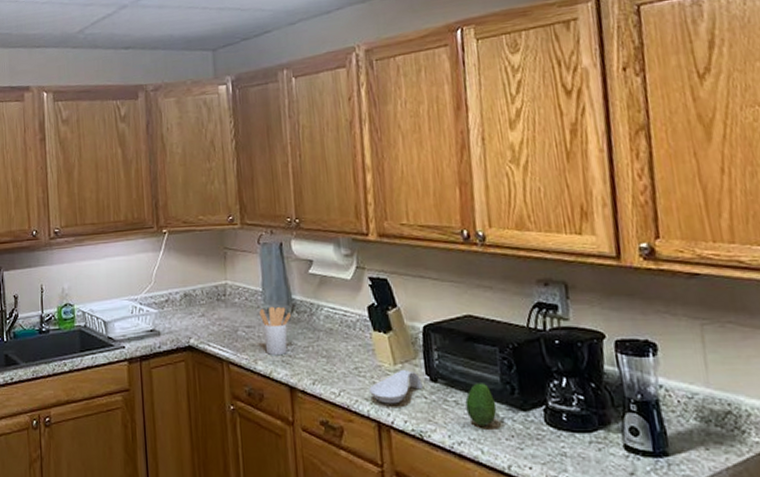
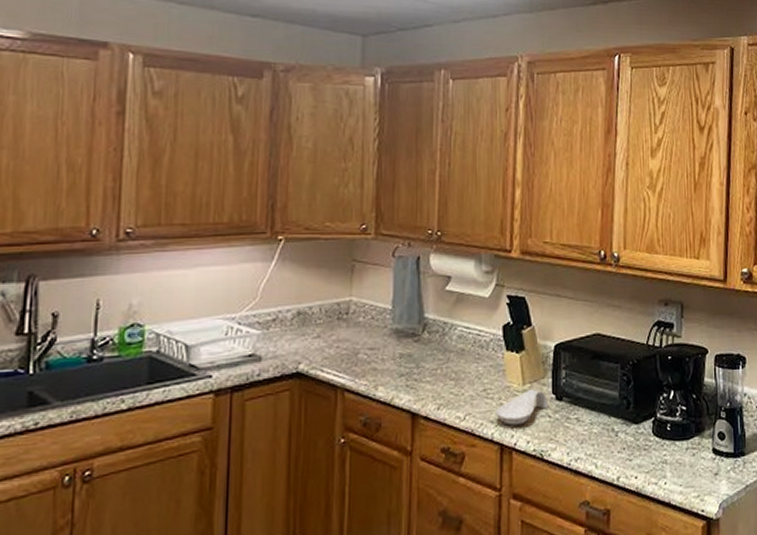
utensil holder: present [259,306,291,356] -> none [386,325,421,381]
fruit: present [465,383,497,426] -> none [586,399,613,441]

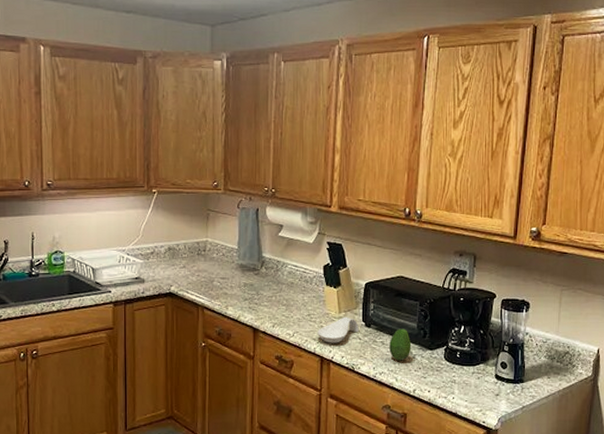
fruit: none [586,399,613,441] -> present [389,328,412,361]

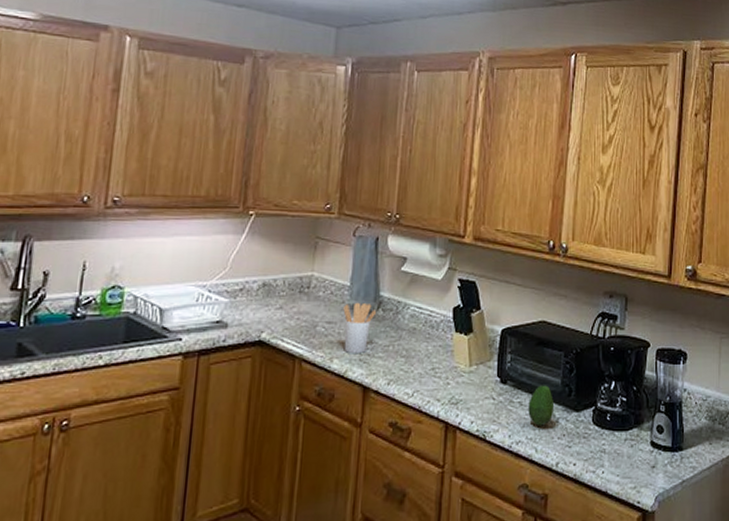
utensil holder: none [233,262,260,303] -> present [343,302,376,354]
spoon rest: present [317,316,359,343] -> none [442,371,493,405]

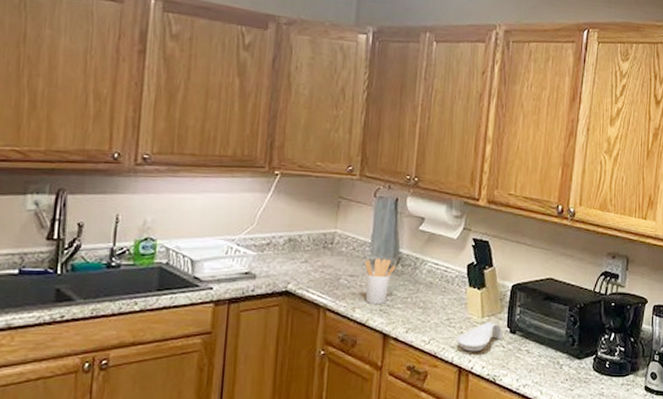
spoon rest: none [442,371,493,405] -> present [456,322,503,352]
fruit: present [528,385,555,426] -> none [535,335,559,372]

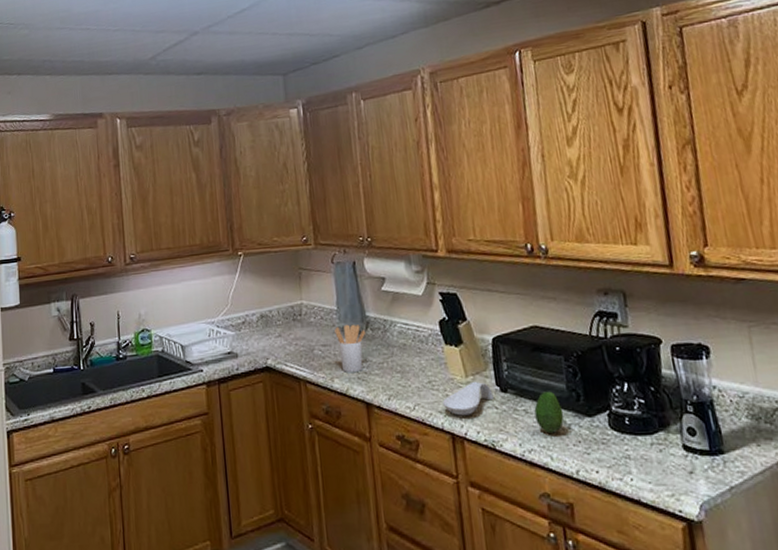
fruit: none [535,335,559,372] -> present [534,391,564,434]

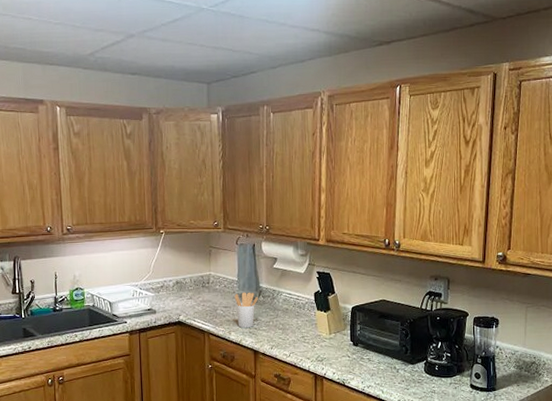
spoon rest: present [443,381,494,416] -> none [311,337,348,362]
fruit: present [534,391,564,434] -> none [375,346,395,375]

